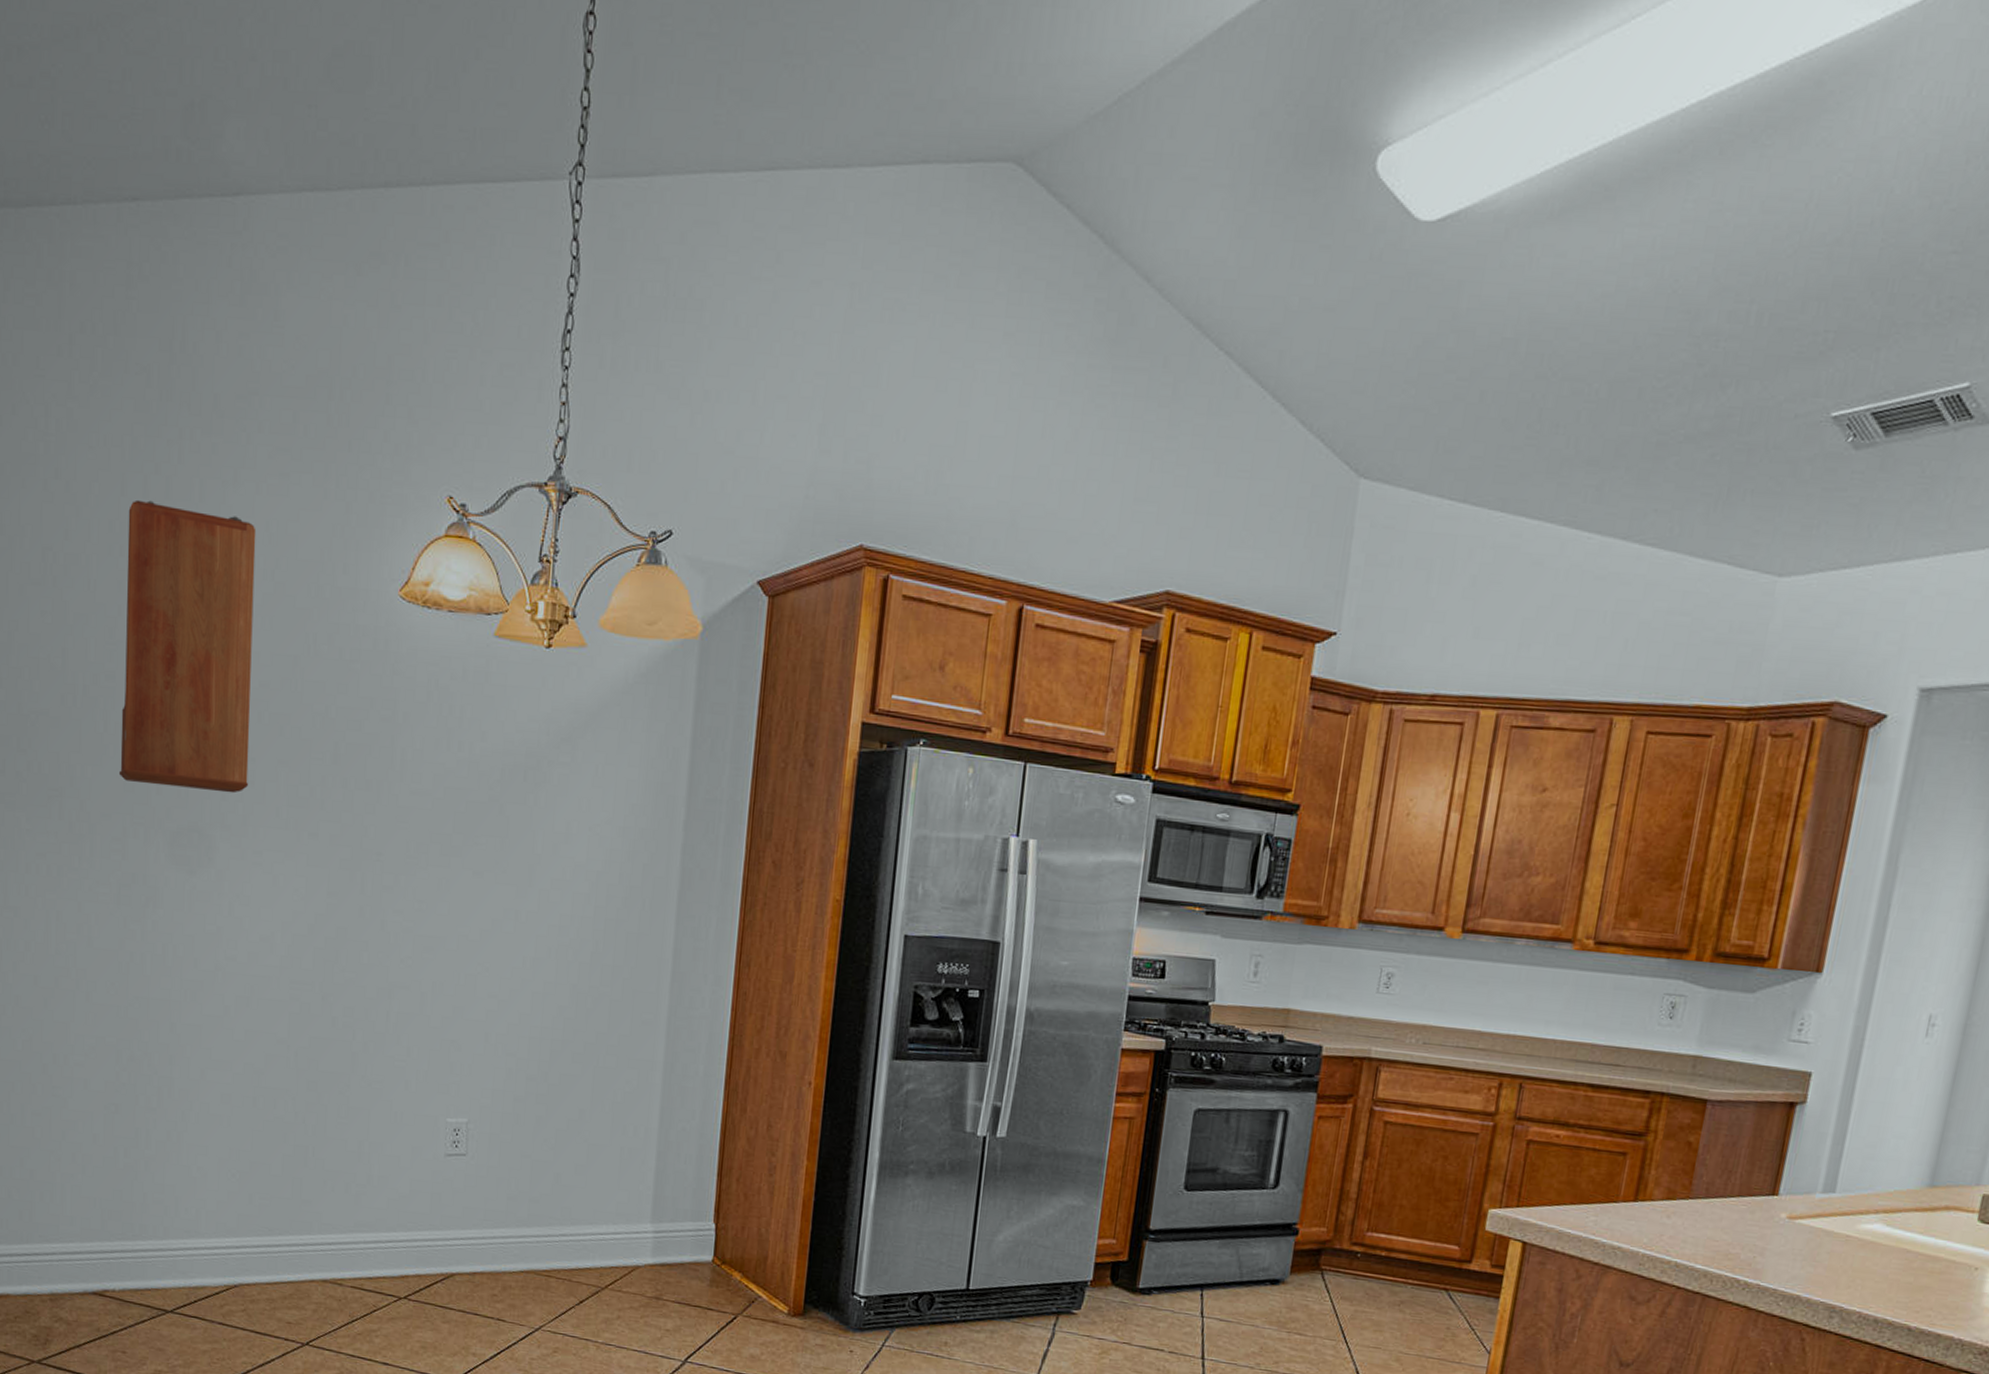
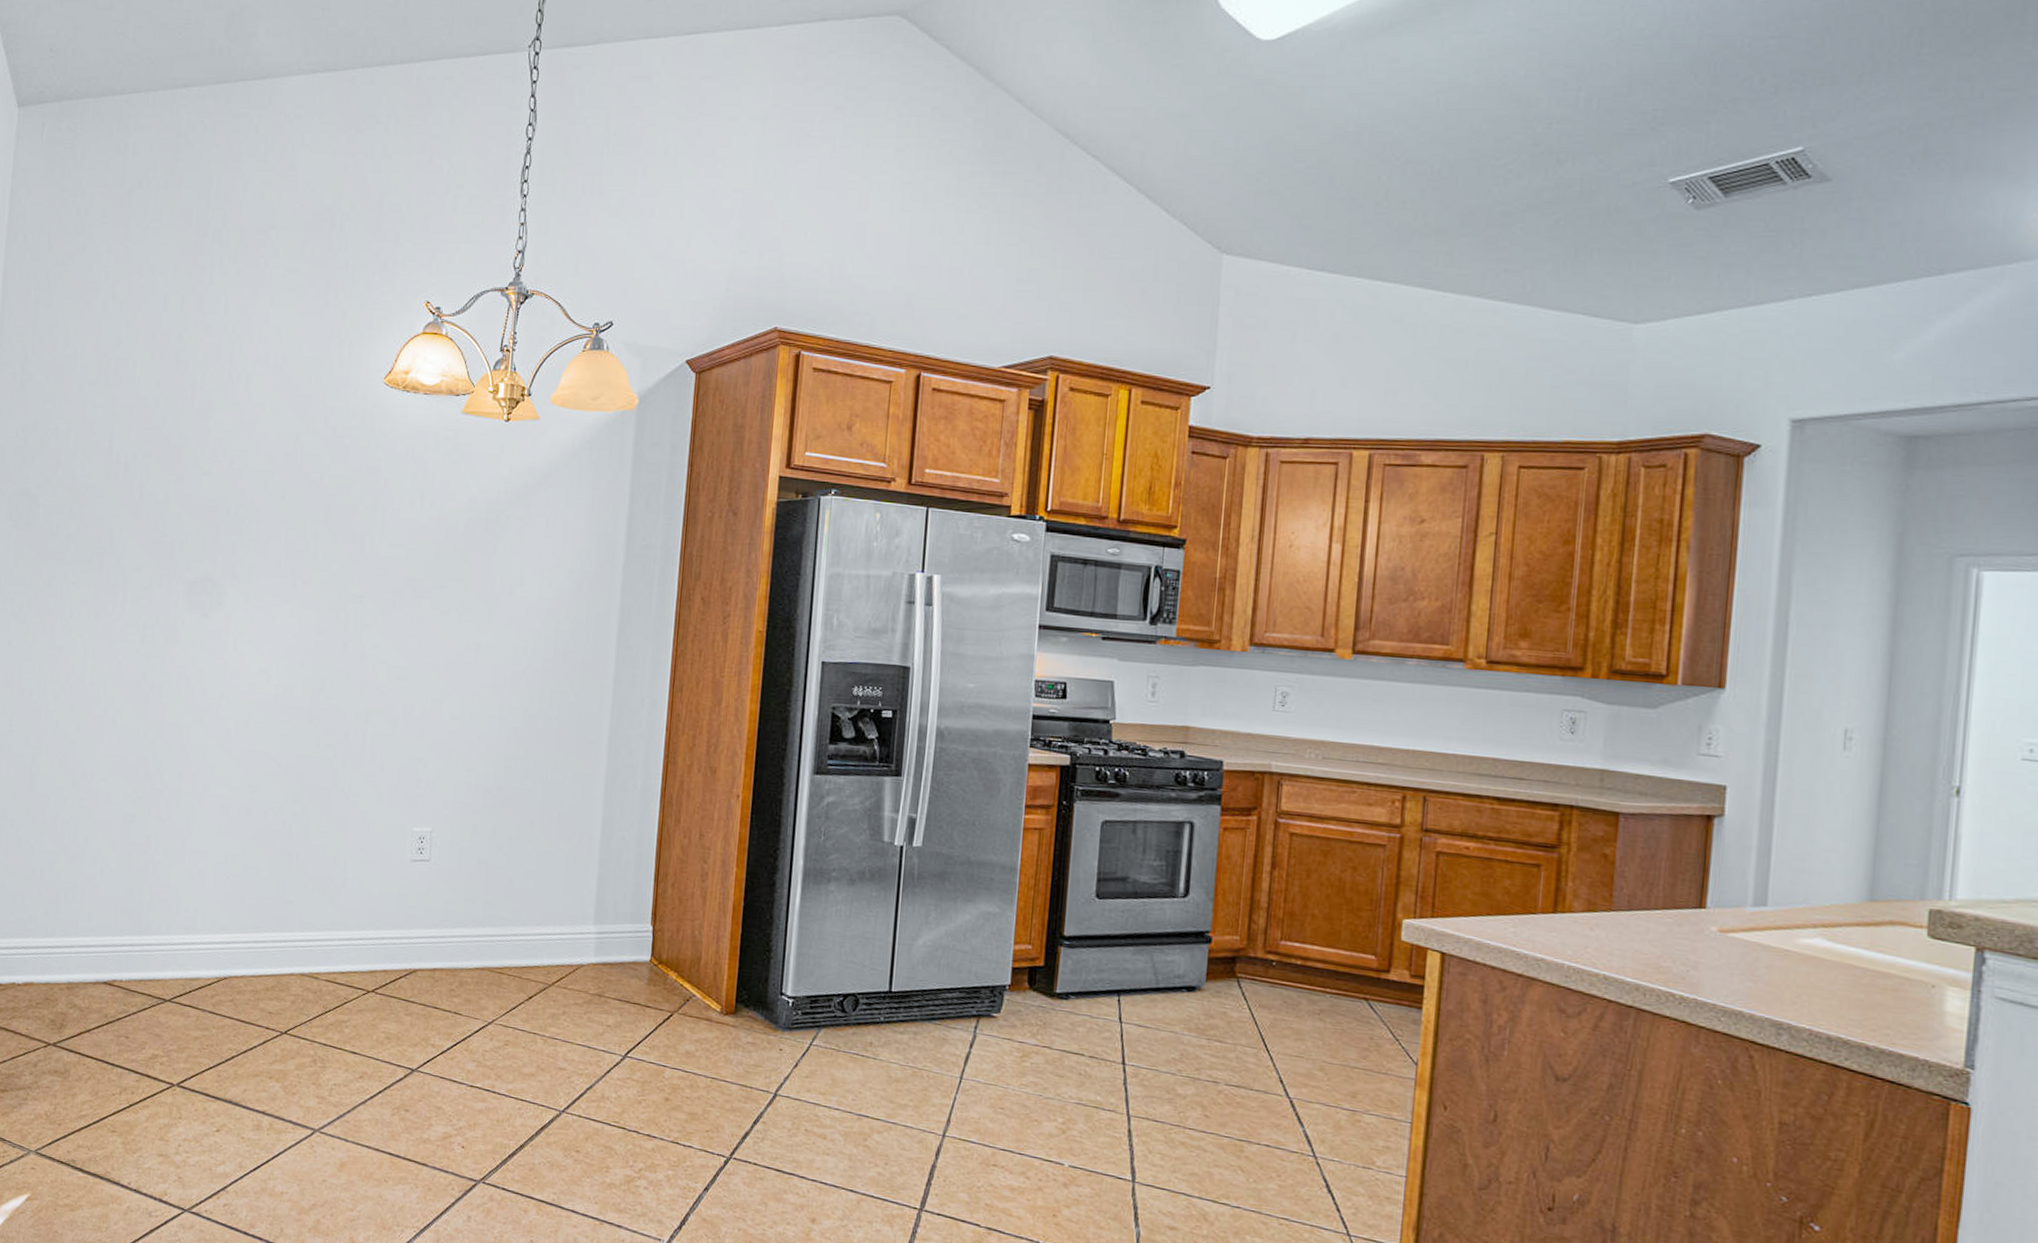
time clock: present [118,499,257,794] -> none [149,314,269,548]

